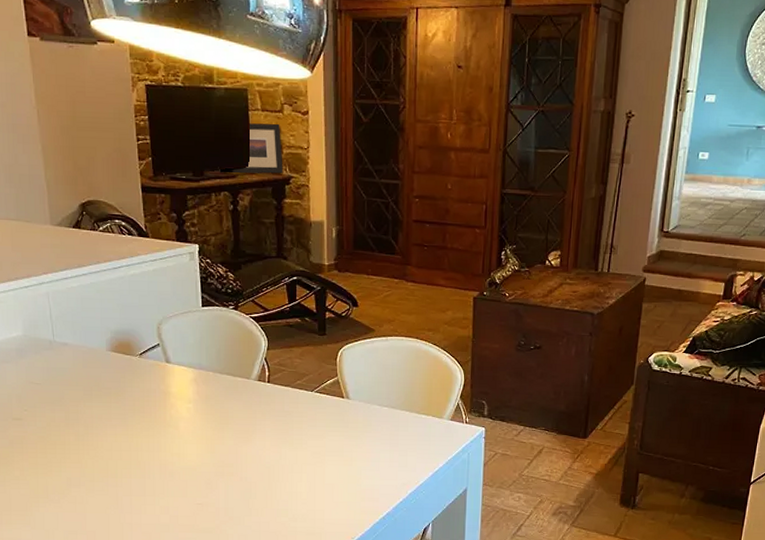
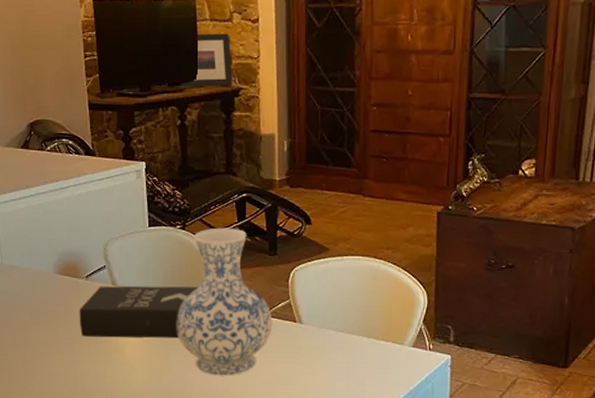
book: none [133,363,251,413] -> present [79,286,199,338]
vase: none [229,308,322,448] -> present [176,227,273,375]

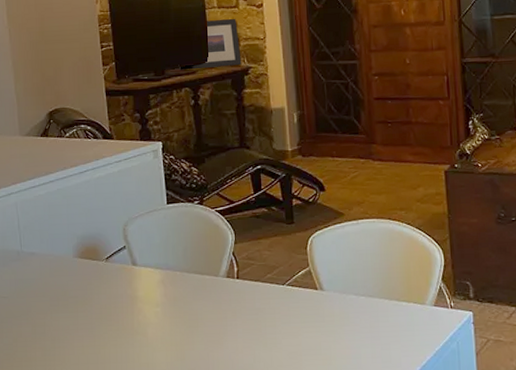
book: present [79,286,199,338] -> none [99,260,219,321]
vase: present [176,227,273,375] -> none [197,199,294,350]

